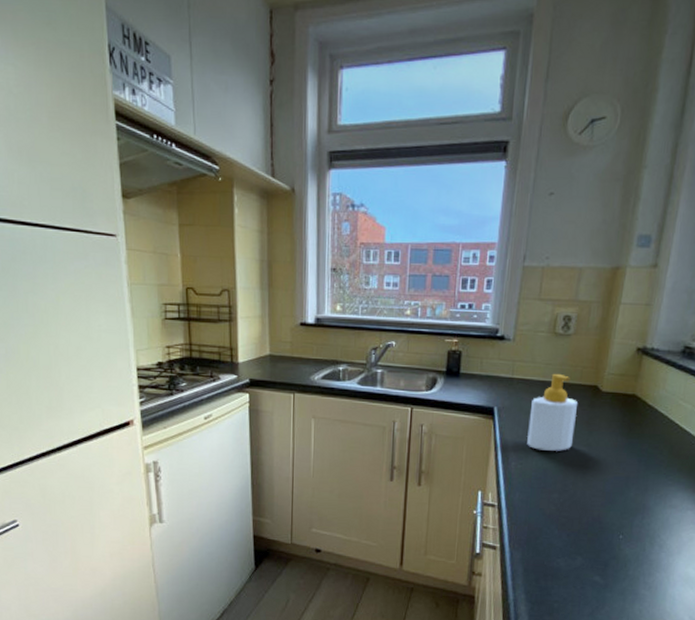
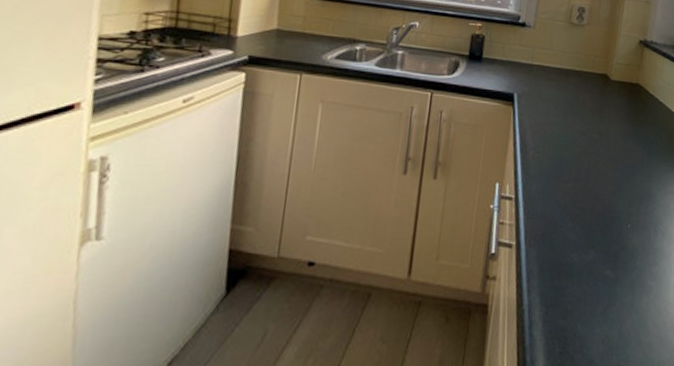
soap bottle: present [527,373,577,451] -> none [544,61,590,139]

